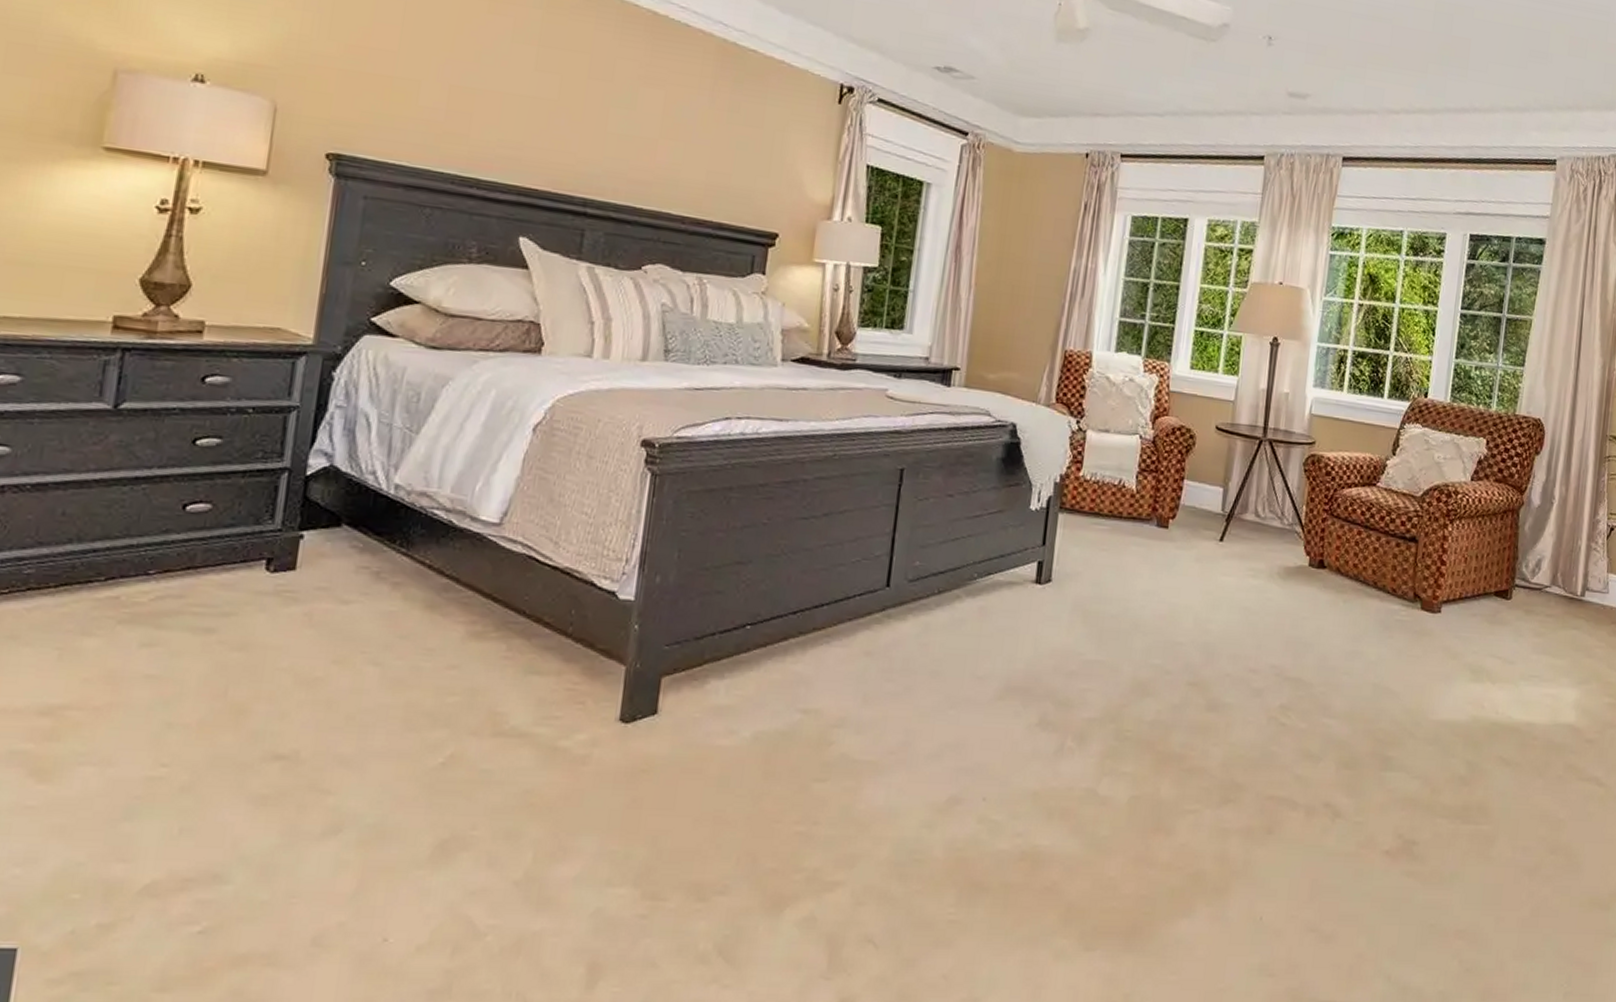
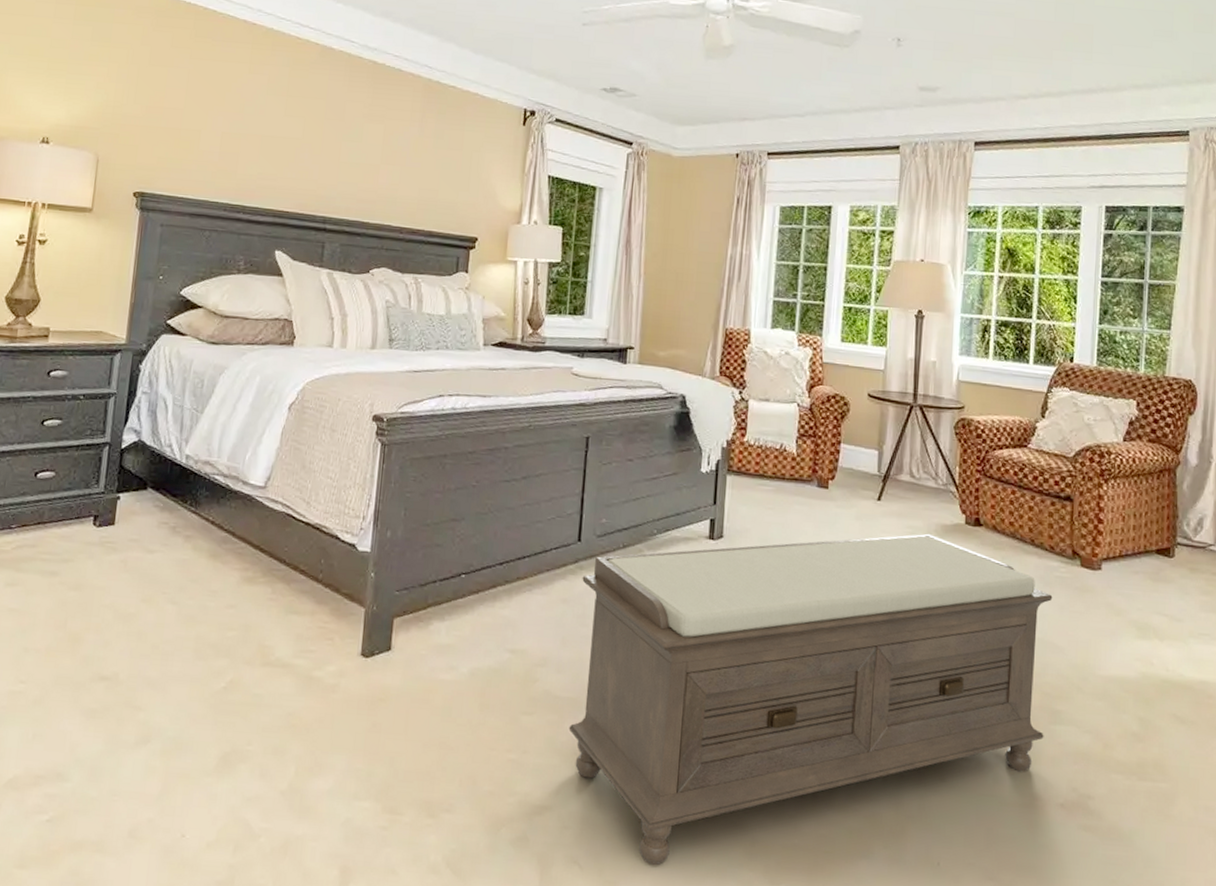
bench: none [867,576,1392,939] -> present [568,533,1053,866]

